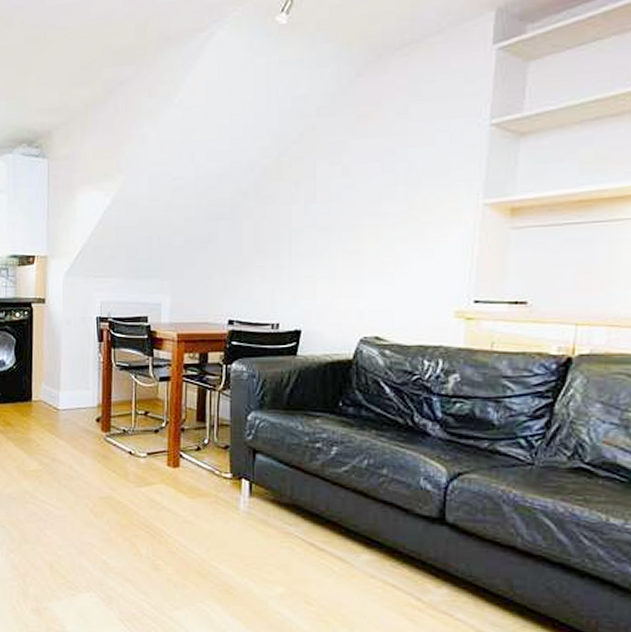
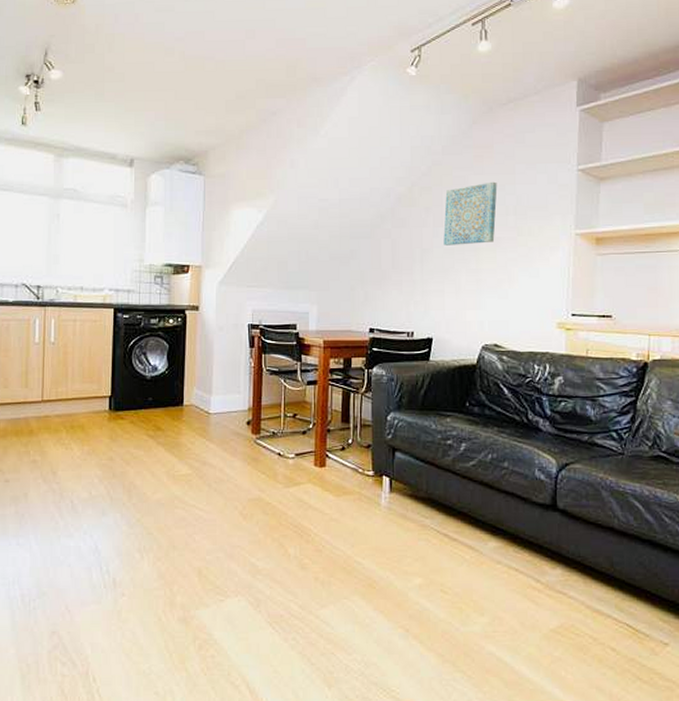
wall art: none [317,145,385,224] -> present [443,181,498,246]

